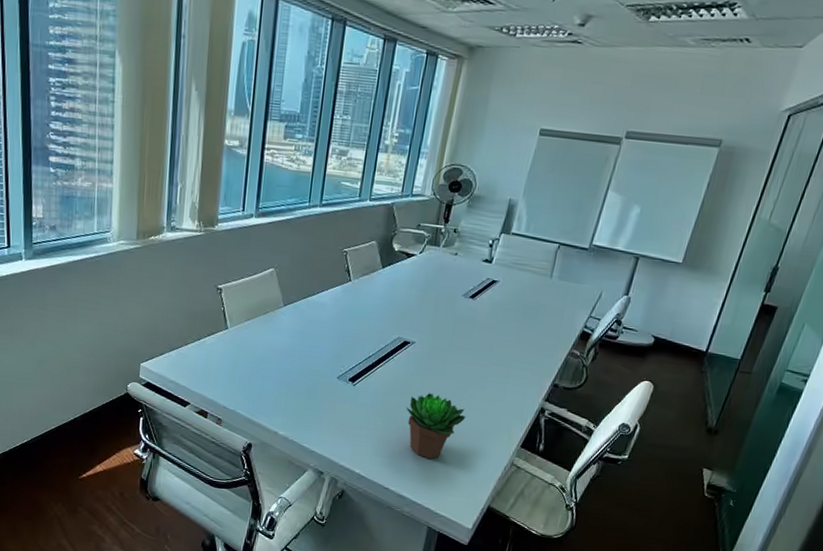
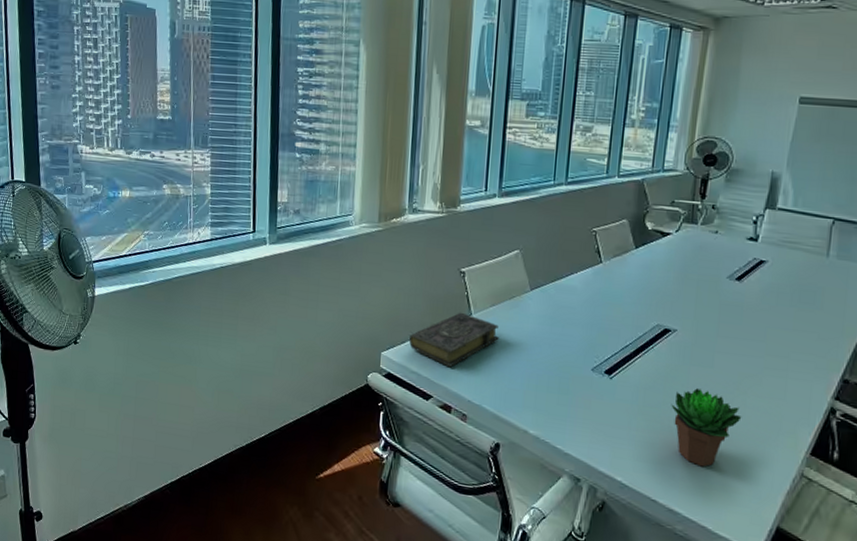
book: none [168,326,253,376] -> present [409,312,499,367]

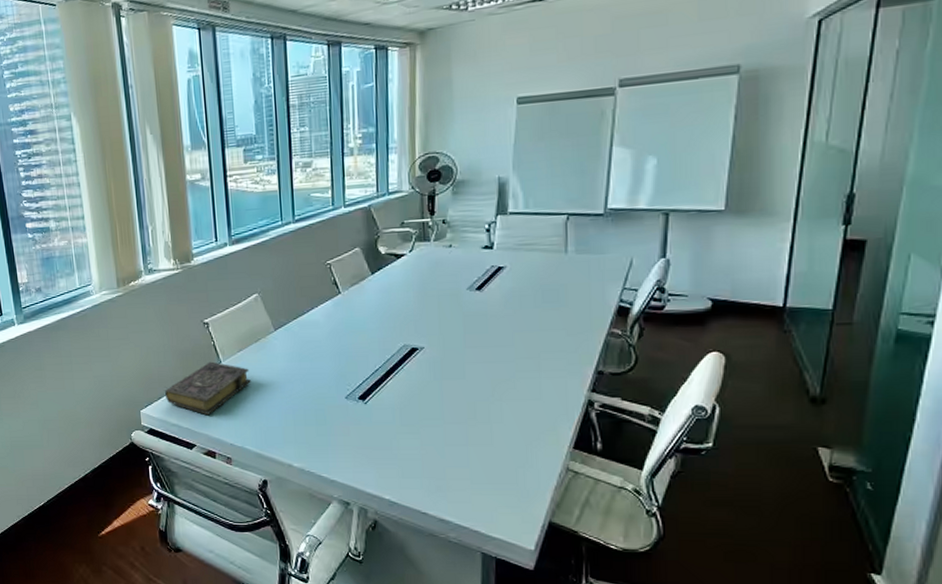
succulent plant: present [671,388,742,467] -> none [428,401,500,475]

